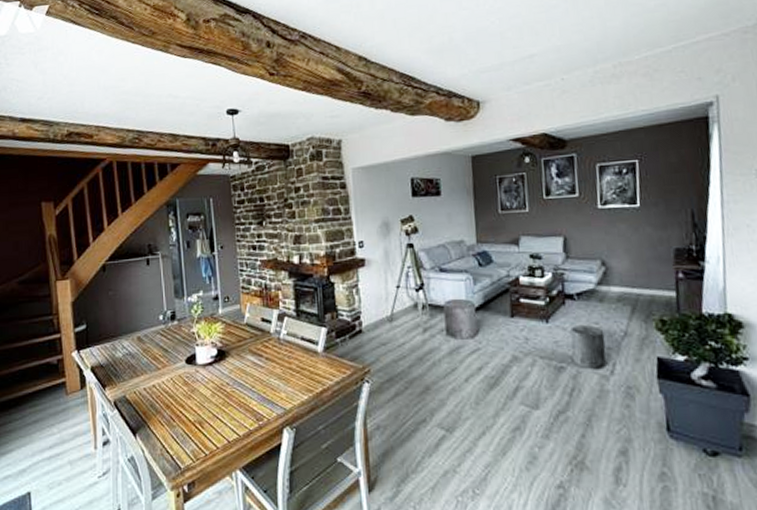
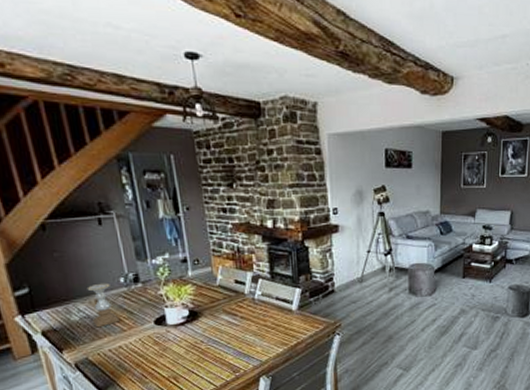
candle holder: none [131,320,156,365] -> present [86,282,120,328]

